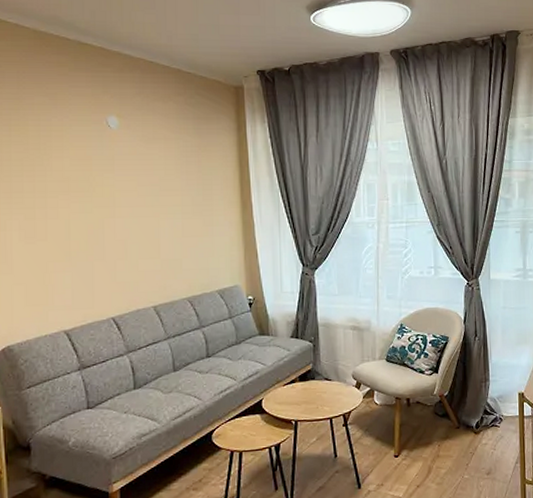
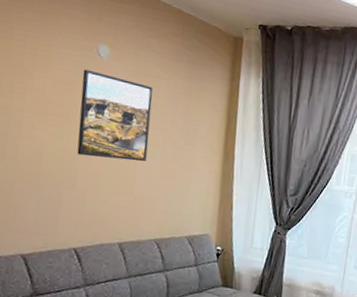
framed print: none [96,142,168,227] -> present [77,69,153,162]

